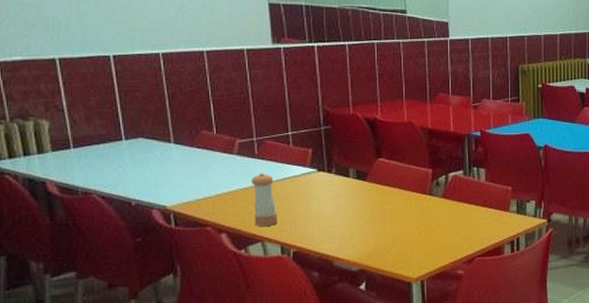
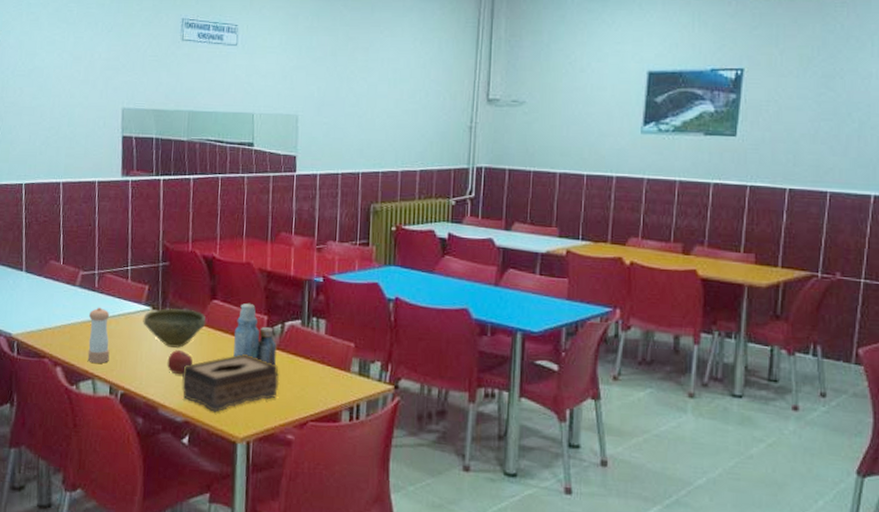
bowl: none [309,169,374,205] -> present [143,308,206,348]
apple: none [338,207,363,228] -> present [167,350,193,374]
tissue box: none [354,205,447,259] -> present [182,354,280,412]
bottle: none [401,158,442,213] -> present [233,303,277,366]

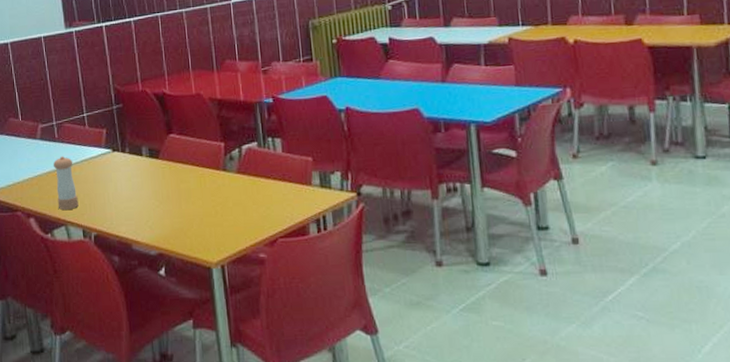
bowl: present [143,308,206,348] -> none [105,147,166,185]
apple: present [167,350,193,374] -> none [134,187,158,210]
tissue box: present [182,354,280,412] -> none [150,182,245,242]
bottle: present [233,303,277,366] -> none [193,132,238,190]

